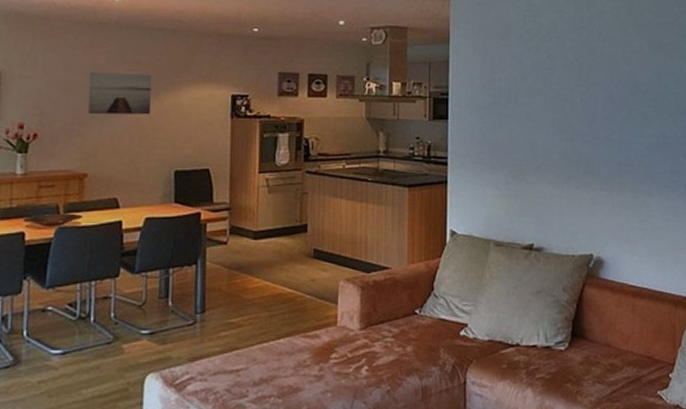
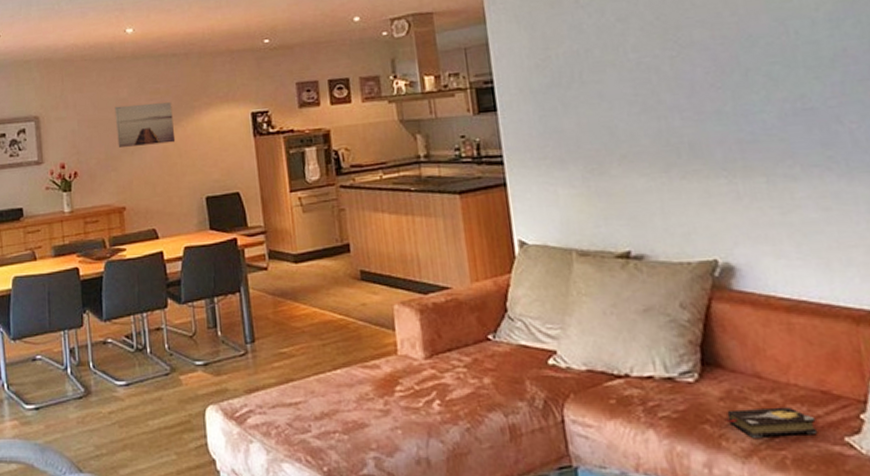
hardback book: none [583,369,642,393] -> present [726,407,818,438]

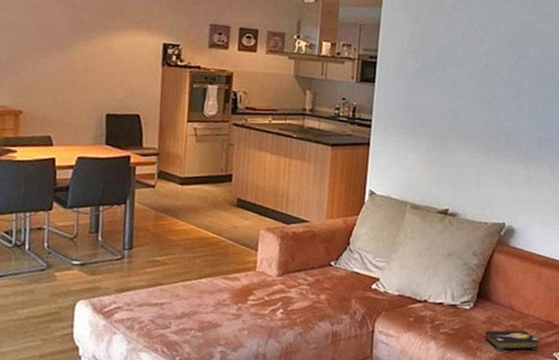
wall art: present [114,102,176,147] -> none [22,10,86,57]

